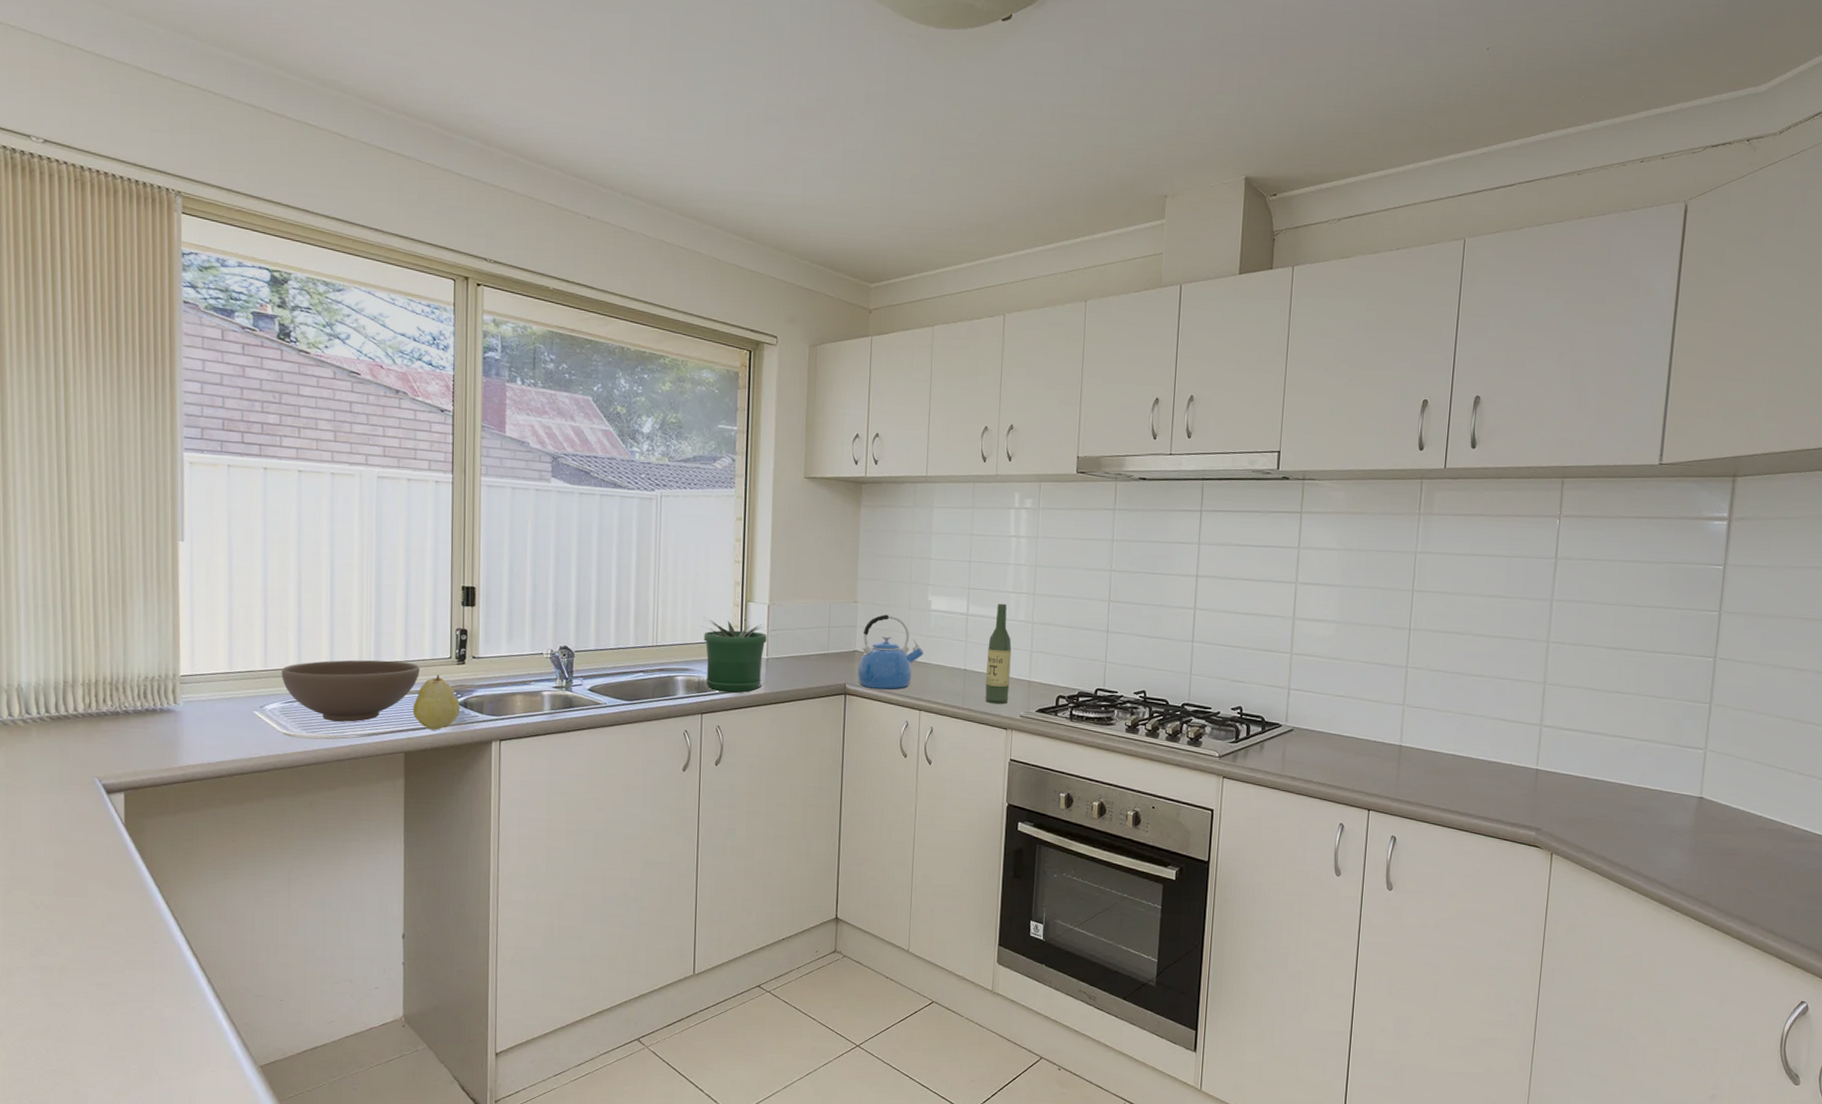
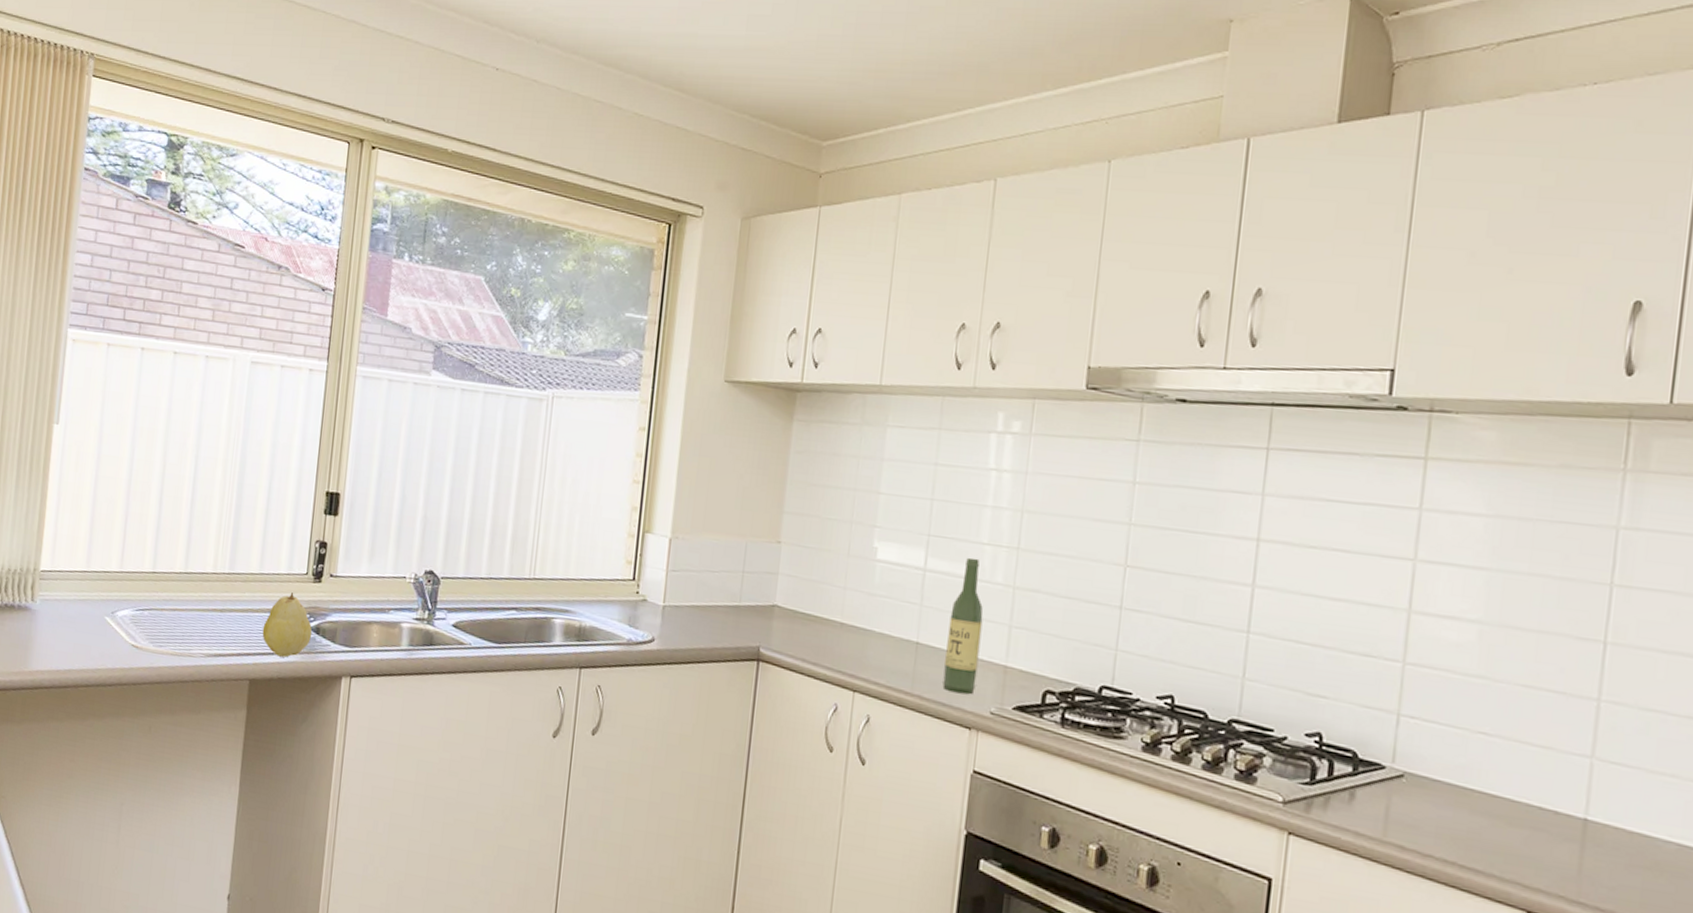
bowl: present [281,659,420,722] -> none [135,566,274,639]
planter: present [699,617,778,693] -> none [585,547,679,646]
kettle: present [857,614,924,691] -> none [775,561,863,662]

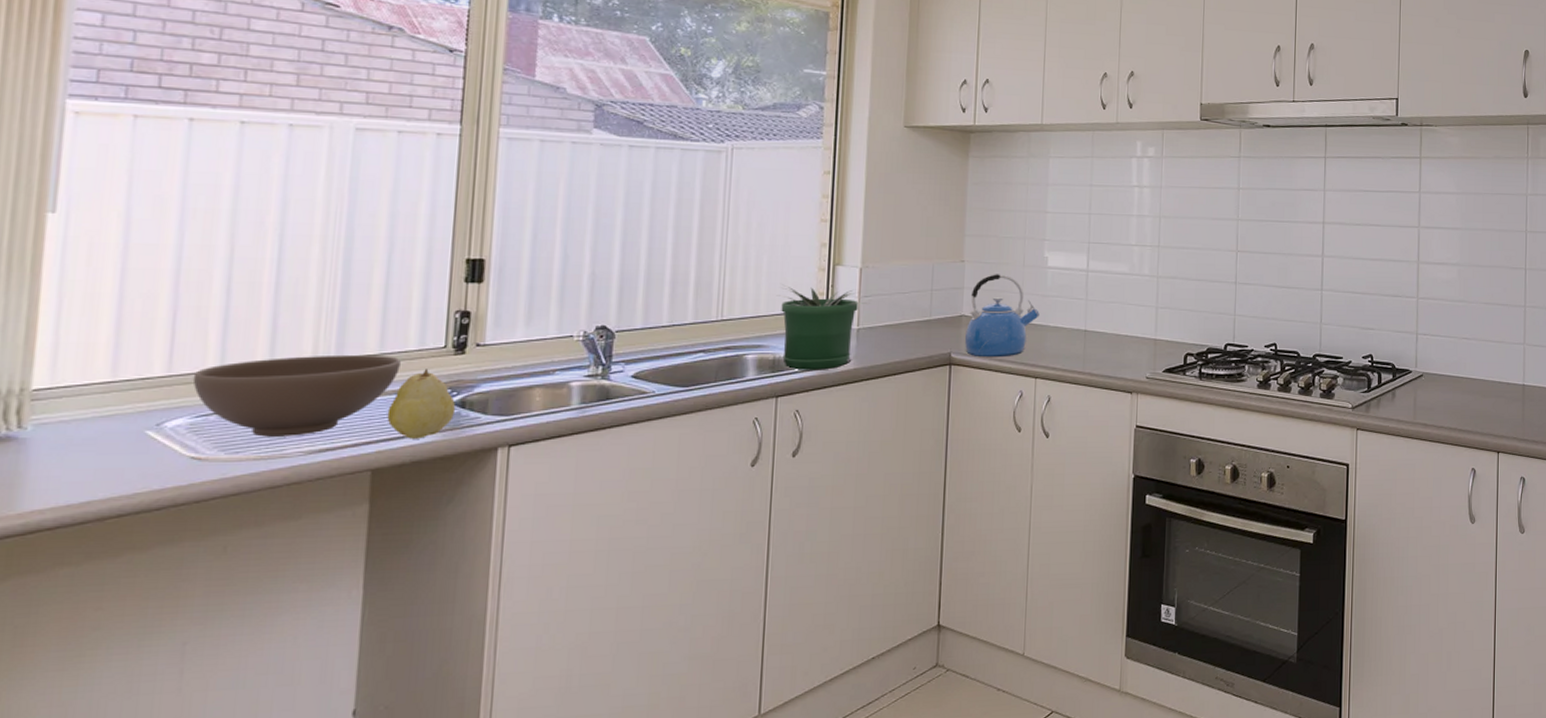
bowl: none [135,566,274,639] -> present [192,354,401,437]
planter: none [585,547,679,646] -> present [776,284,872,370]
kettle: none [775,561,863,662] -> present [964,274,1040,358]
wine bottle: present [942,557,984,695] -> none [1108,257,1136,366]

